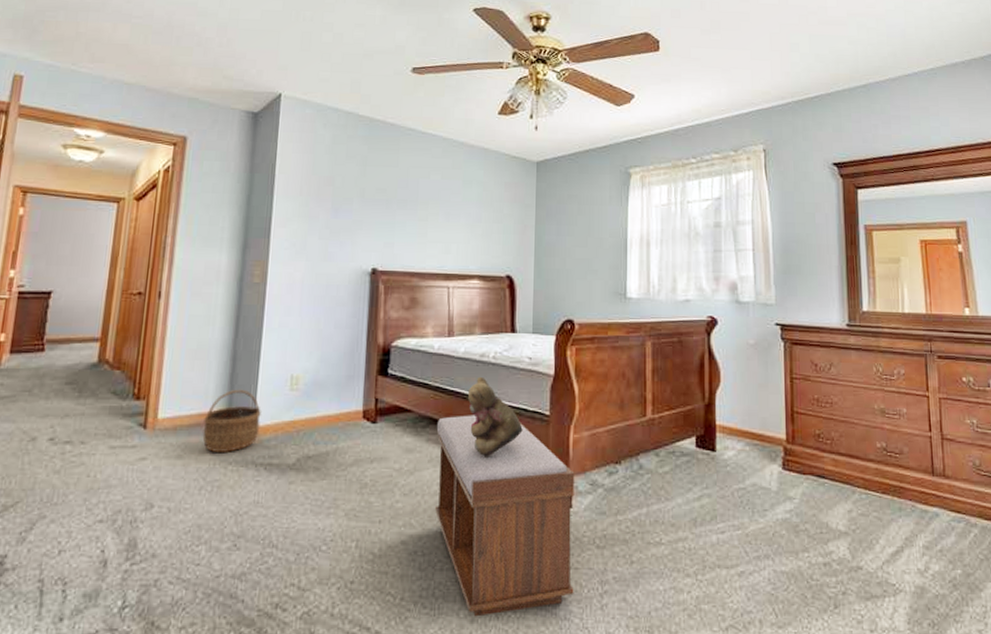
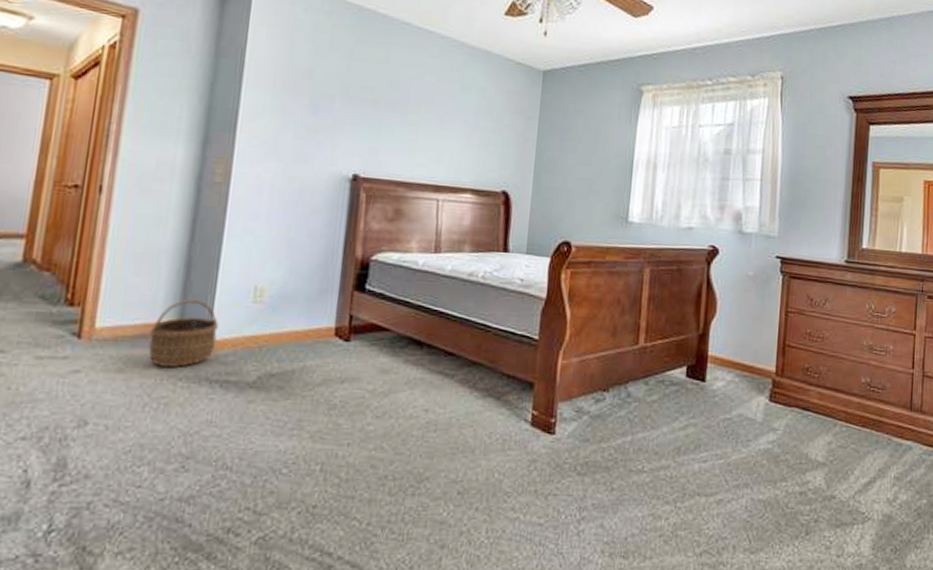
bench: present [434,415,575,617] -> none [408,336,561,542]
teddy bear: present [468,376,523,457] -> none [452,296,509,381]

